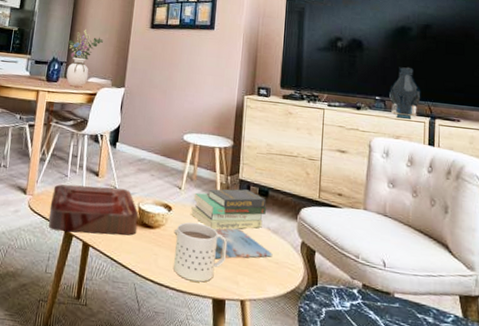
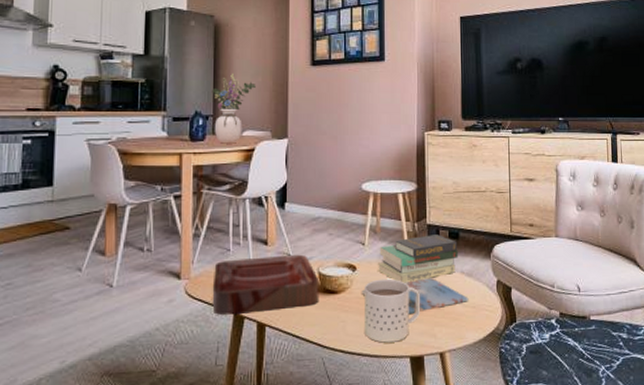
vase: present [388,67,422,120] -> none [571,84,603,139]

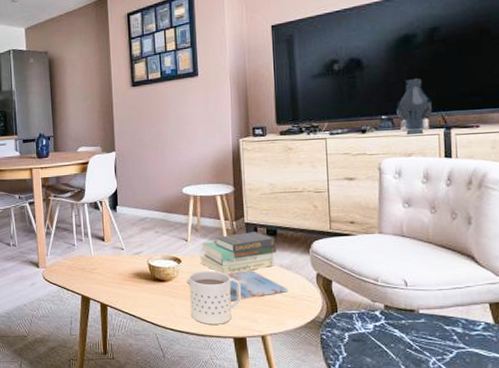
bouquet: present [212,74,256,144] -> none [51,100,86,159]
decorative tray: present [212,254,319,316] -> none [63,249,150,297]
vase: none [571,84,603,139] -> present [395,78,434,136]

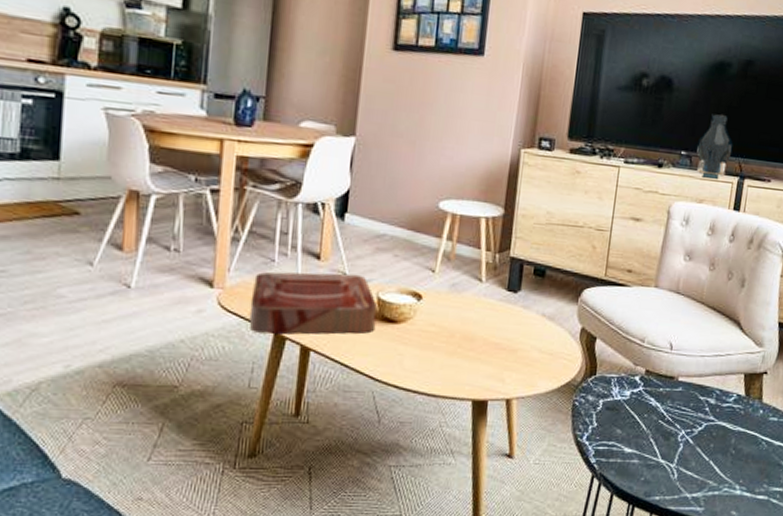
decorative tray: none [63,249,150,297] -> present [248,271,378,335]
magazine: present [186,269,288,301] -> none [424,316,547,354]
mug: present [189,270,242,325] -> none [424,312,493,383]
books: present [200,232,276,275] -> none [447,269,543,320]

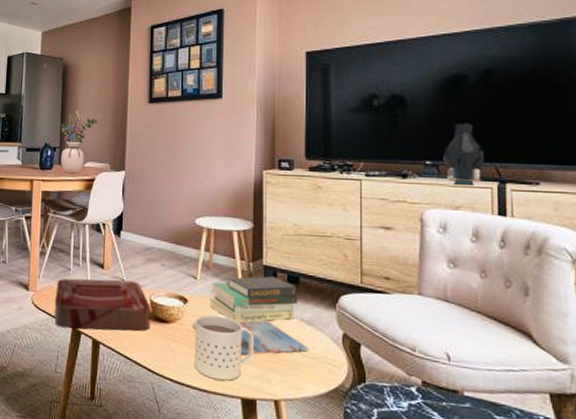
bouquet: none [265,48,322,135] -> present [59,110,97,174]
mug: none [424,312,493,383] -> present [195,314,255,381]
magazine: none [424,316,547,354] -> present [191,319,309,355]
books: none [447,269,543,320] -> present [210,276,297,323]

